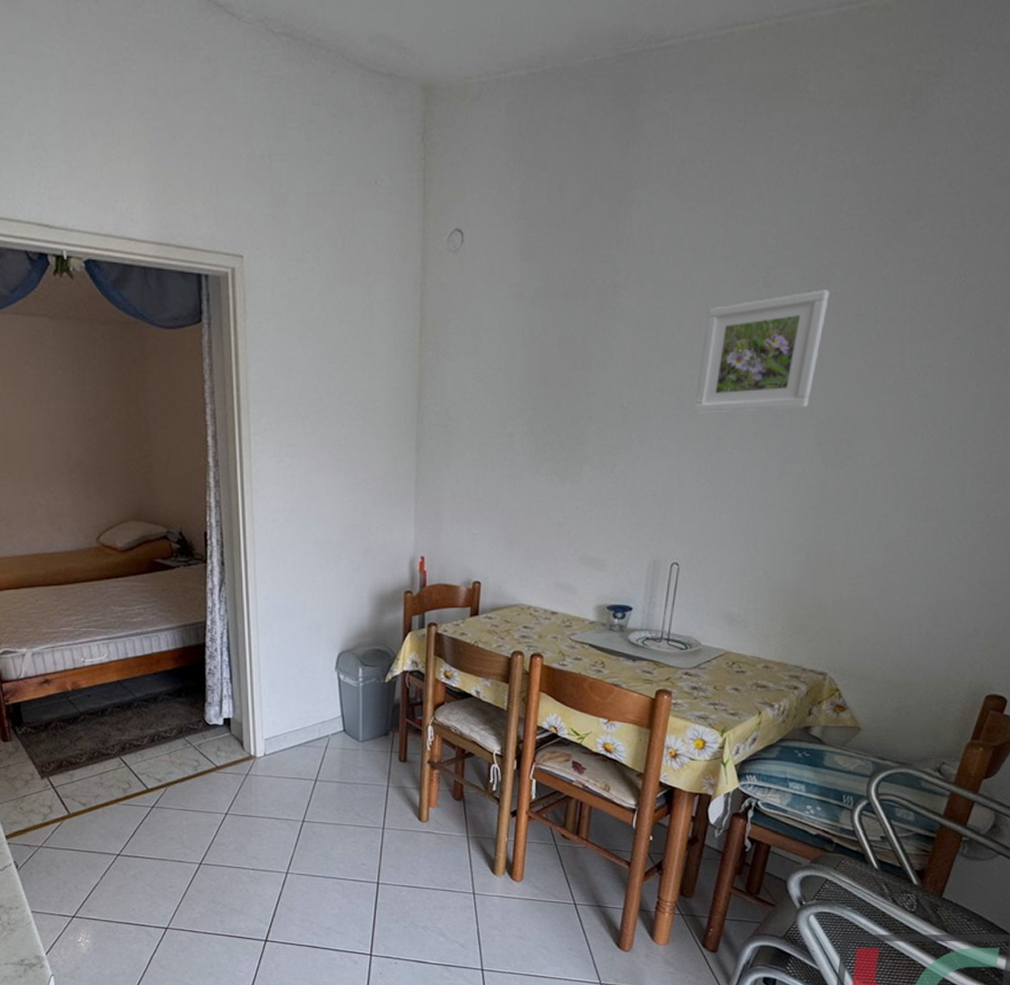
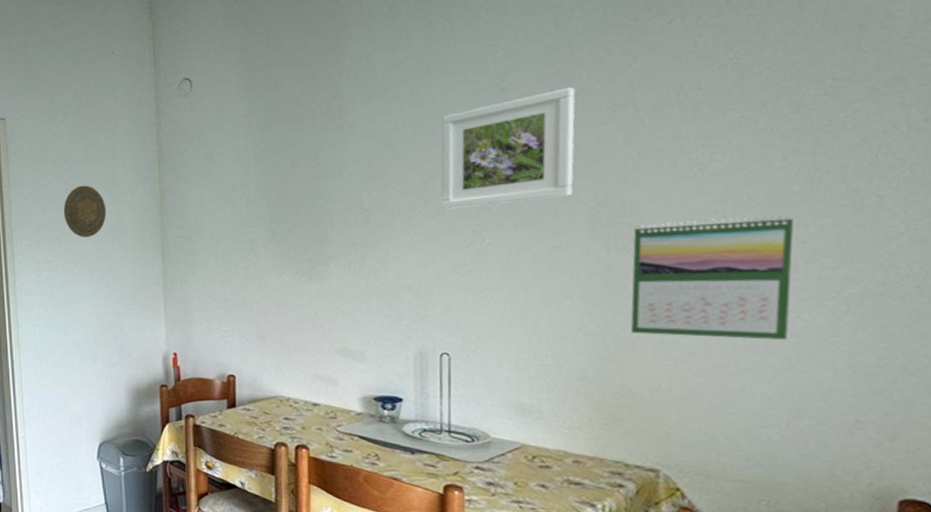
decorative plate: none [309,353,359,418] -> present [63,185,107,238]
calendar: none [830,439,973,558] -> present [630,215,795,341]

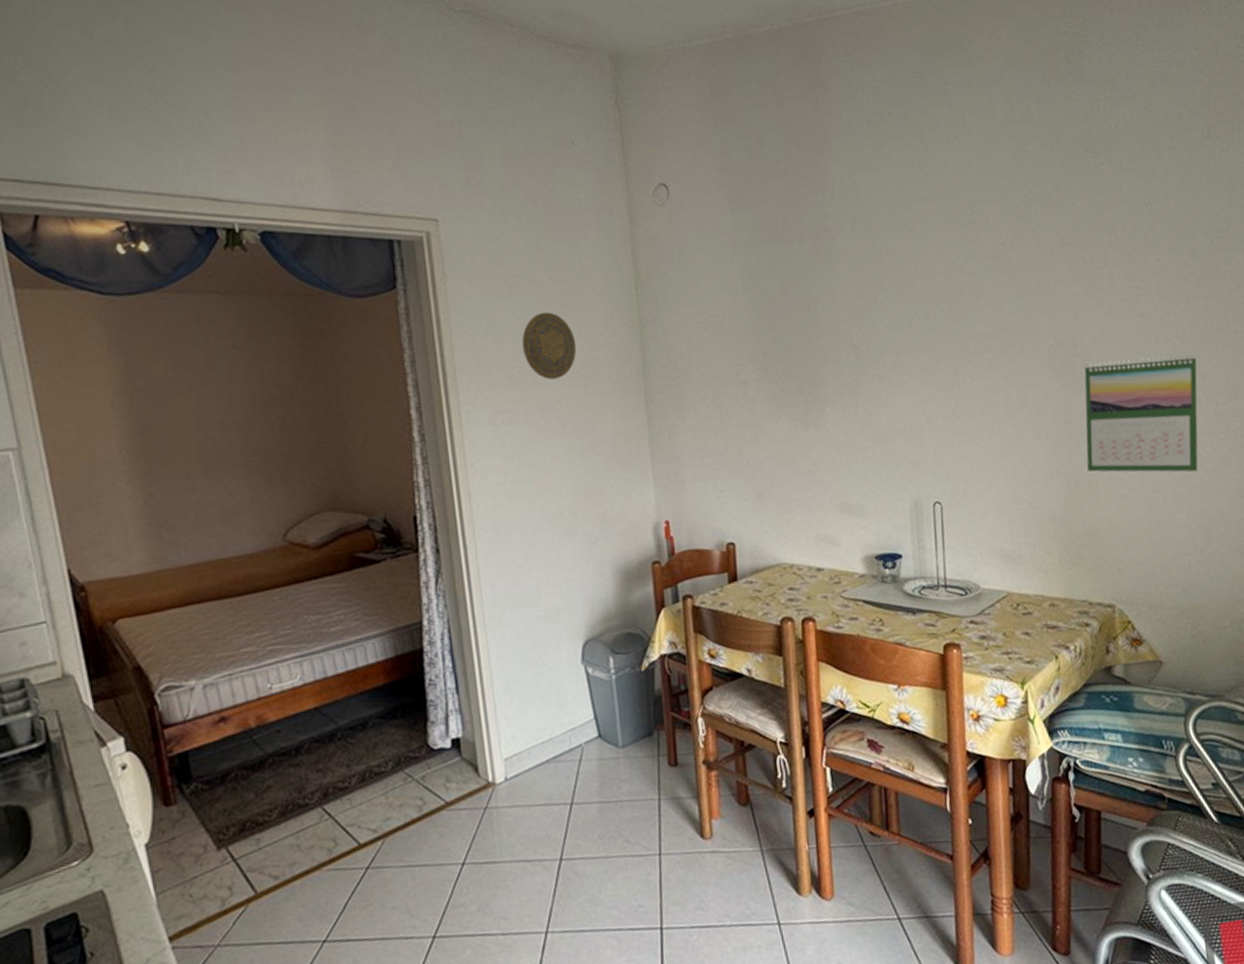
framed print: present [441,87,576,210] -> none [921,222,1036,347]

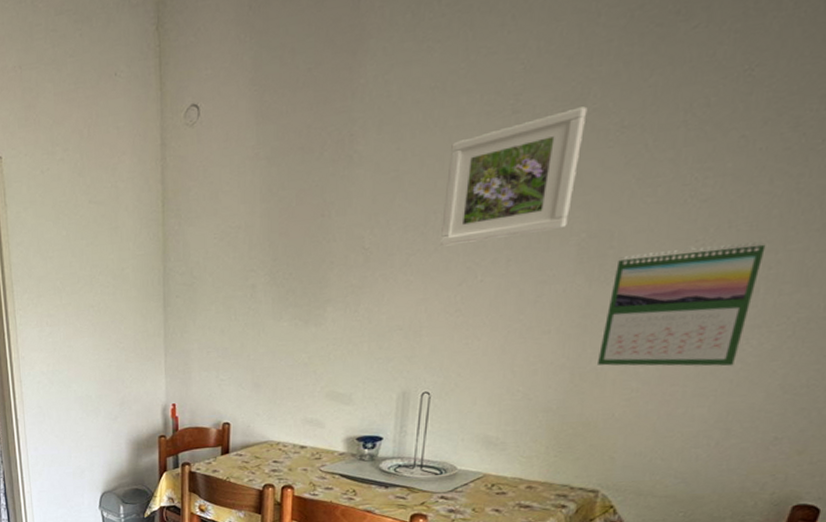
decorative plate: present [521,312,577,380] -> none [64,231,109,289]
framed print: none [921,222,1036,347] -> present [439,106,588,247]

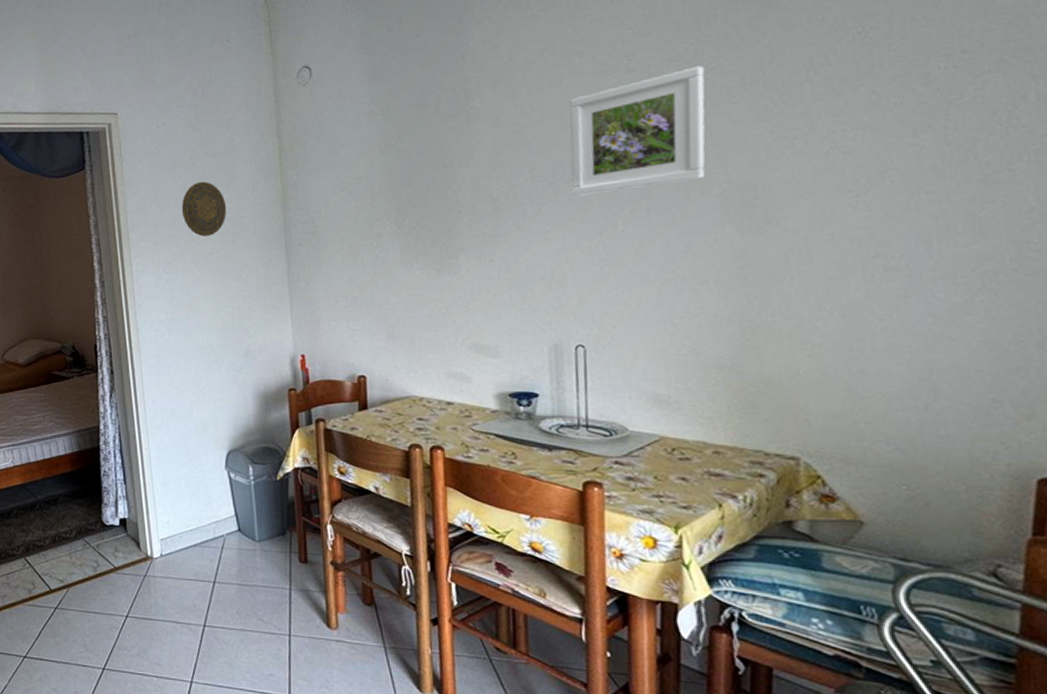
decorative plate: none [64,231,109,289] -> present [181,181,227,237]
calendar: present [598,241,766,367] -> none [766,192,928,321]

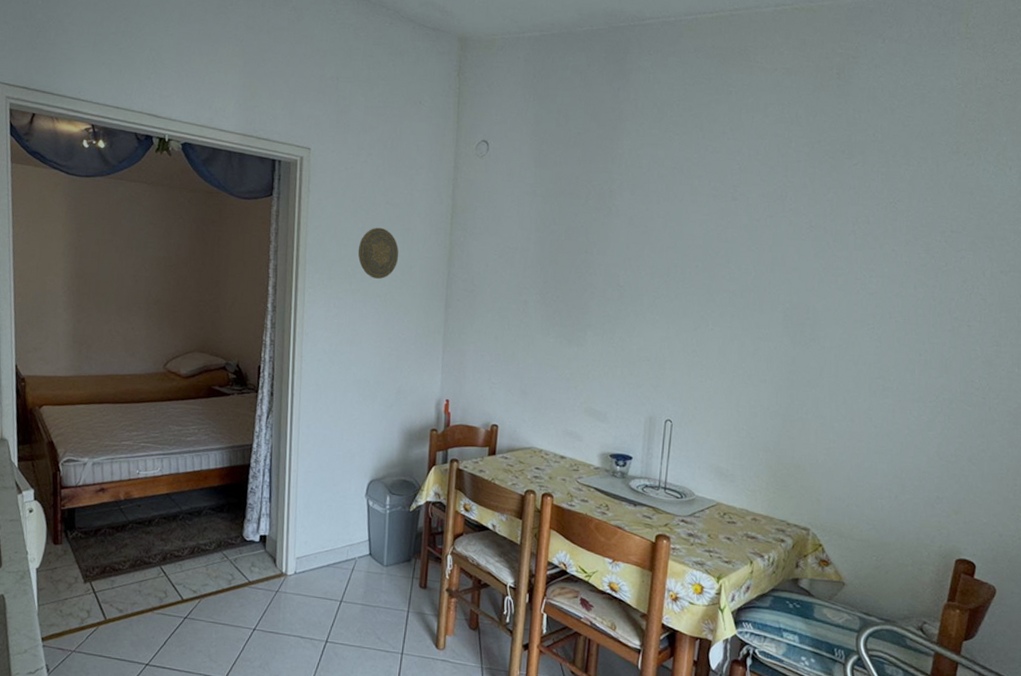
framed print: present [570,65,705,197] -> none [679,205,786,297]

